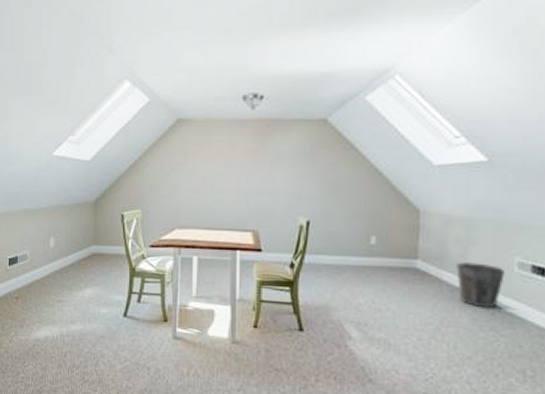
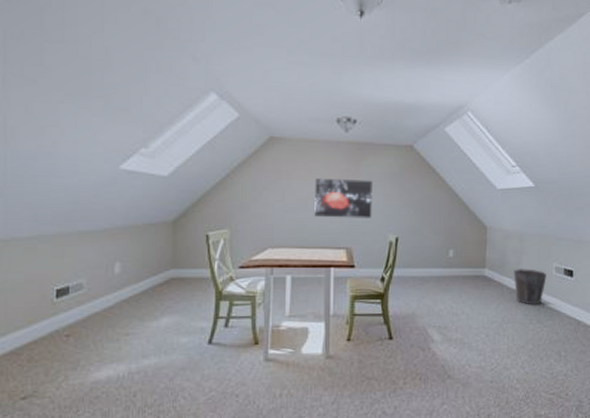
wall art: none [220,159,281,200] -> present [314,179,373,218]

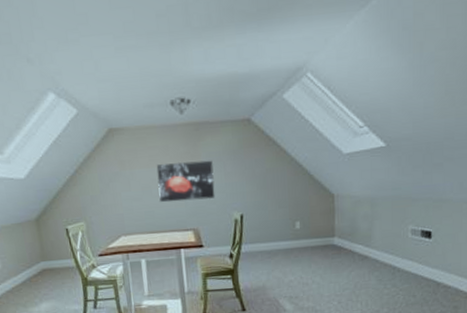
waste bin: present [513,269,547,305] -> none [365,234,402,270]

